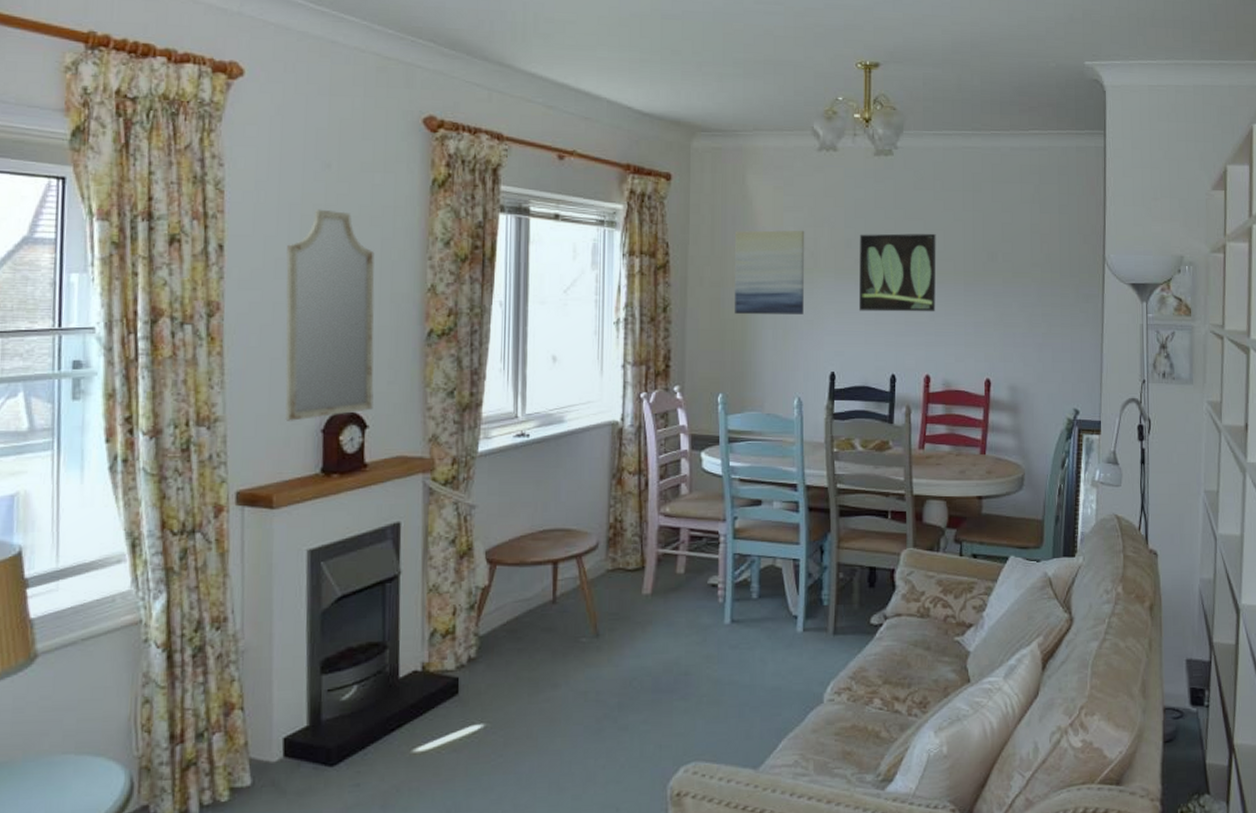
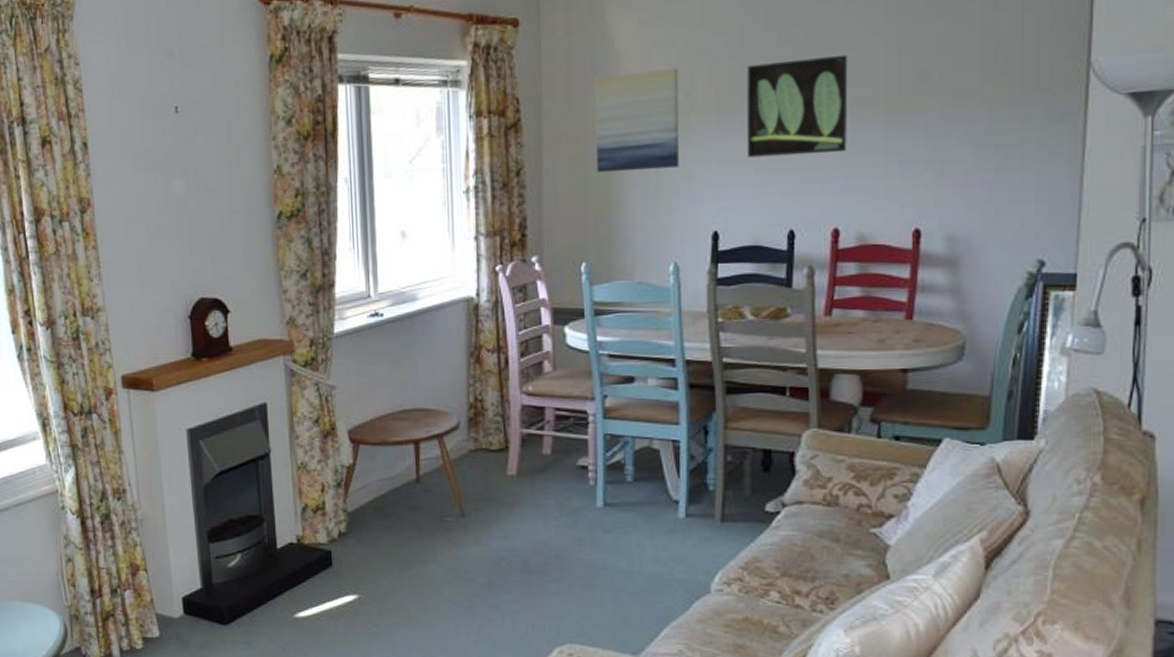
home mirror: present [284,209,375,421] -> none [141,98,233,309]

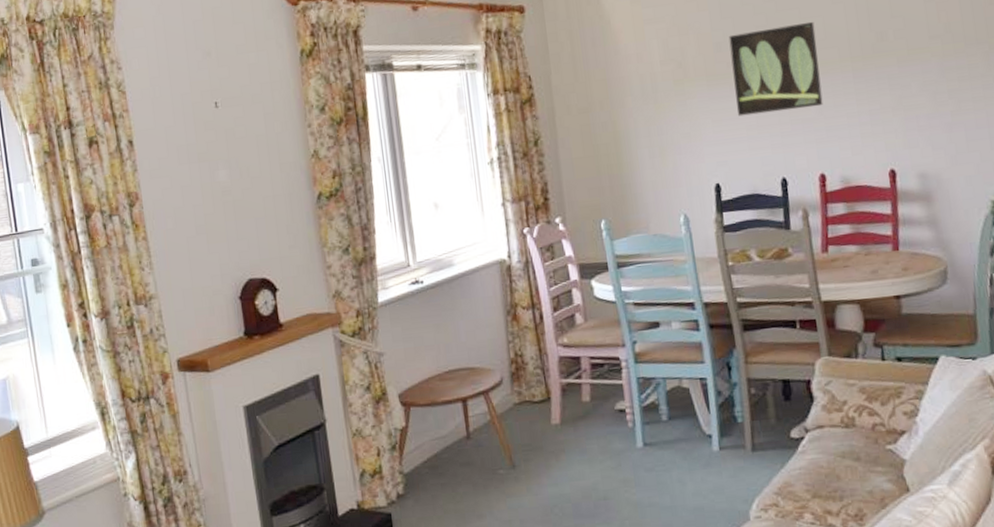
wall art: present [595,69,680,173] -> none [597,42,679,138]

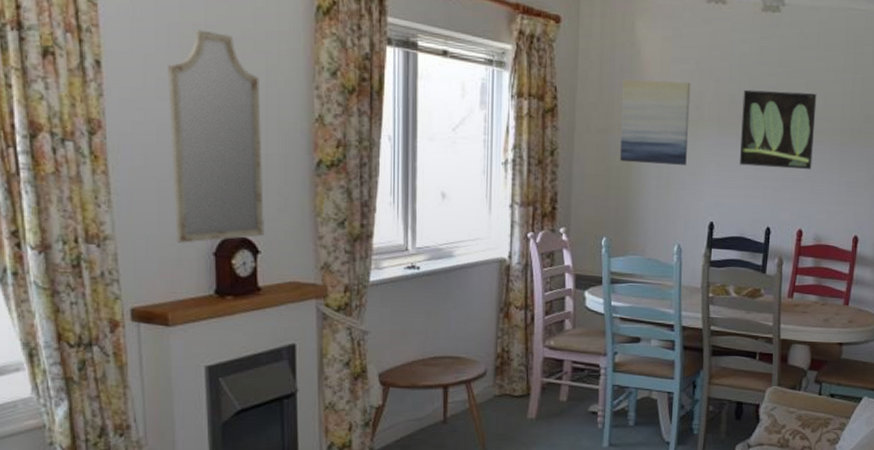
home mirror: none [184,93,280,292] -> present [166,29,264,243]
wall art: none [597,42,679,138] -> present [620,79,691,165]

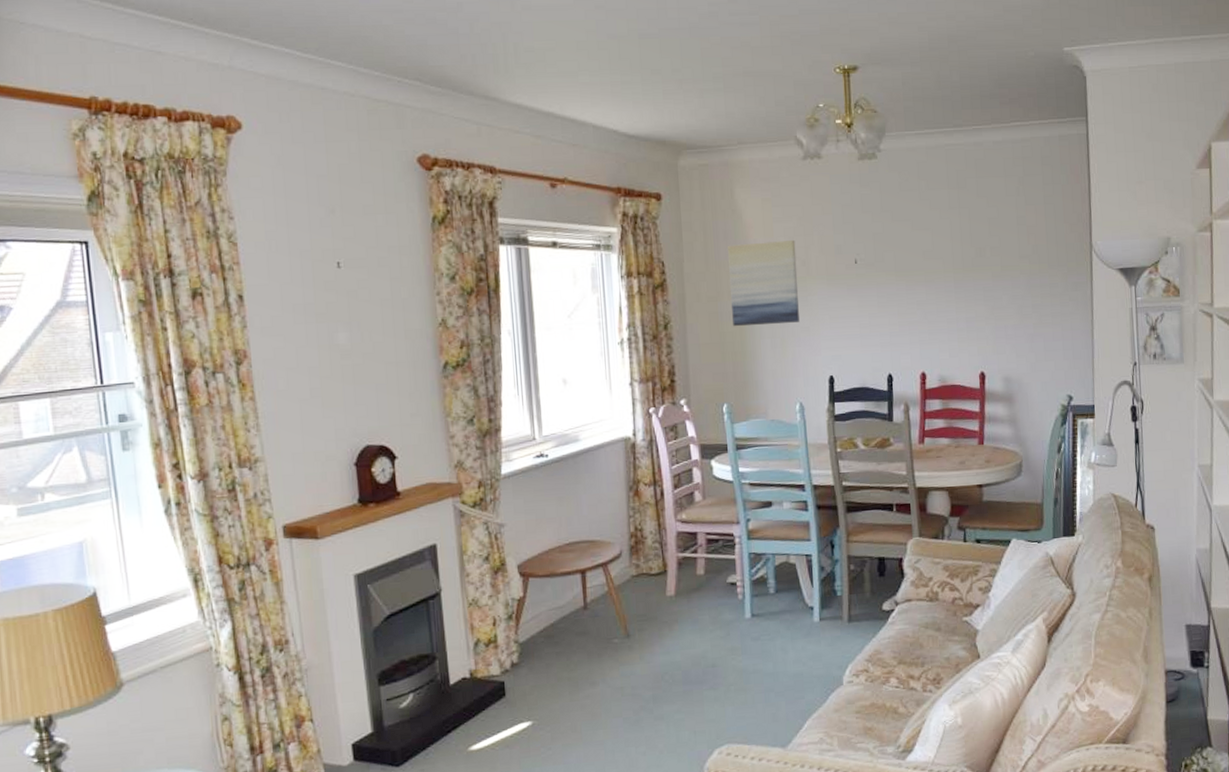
home mirror: present [166,29,264,243] -> none [301,254,400,457]
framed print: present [739,89,817,170] -> none [849,233,928,315]

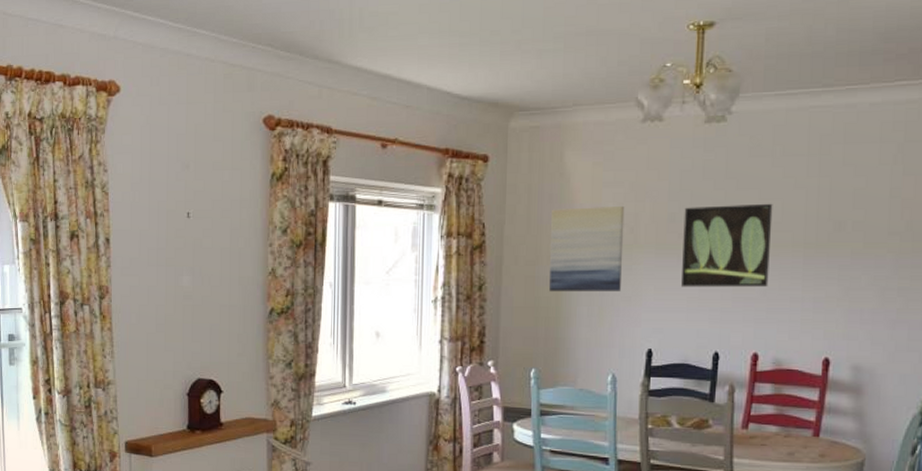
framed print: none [849,233,928,315] -> present [680,203,773,288]

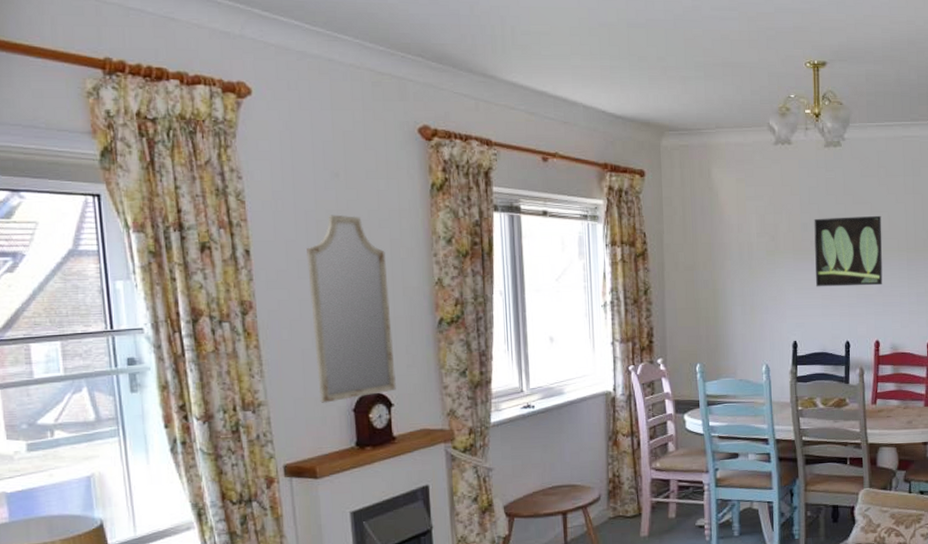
home mirror: none [156,205,227,386] -> present [306,215,396,403]
wall art: present [549,206,625,292] -> none [704,218,768,294]

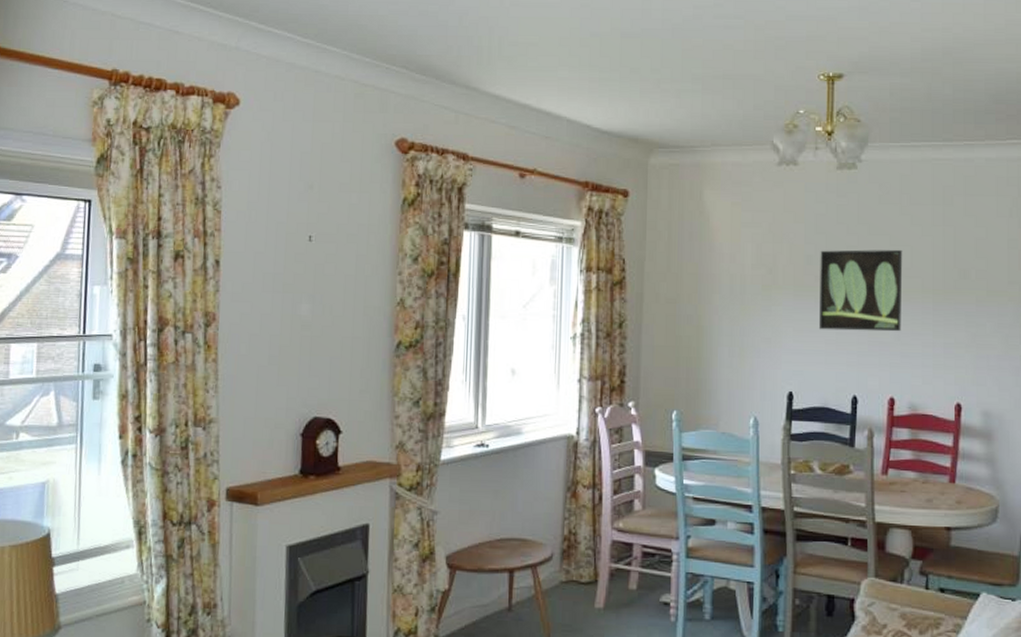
home mirror: present [306,215,396,403] -> none [269,227,350,425]

